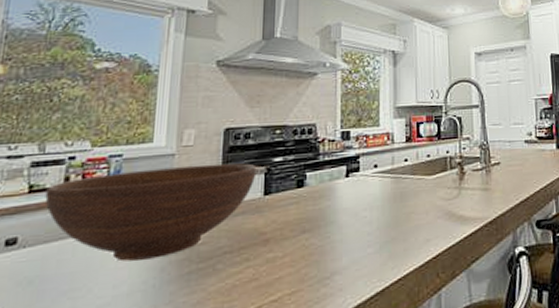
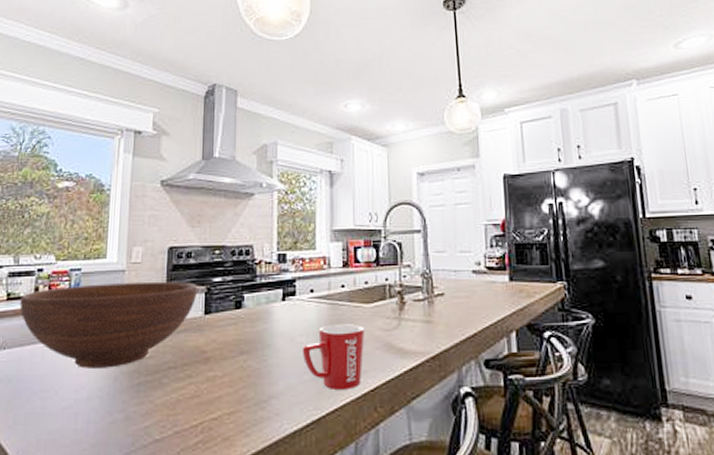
mug: none [366,196,427,260] -> present [302,324,365,389]

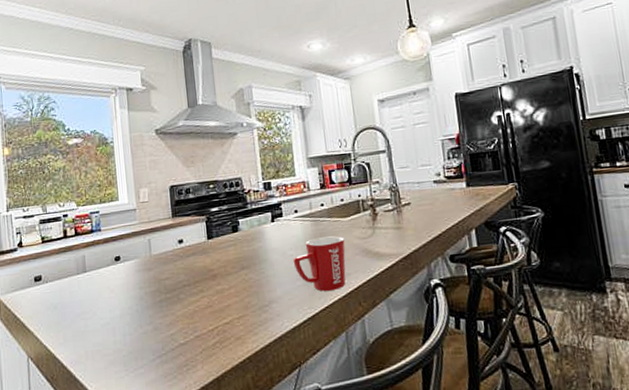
fruit bowl: present [19,281,198,368] -> none [53,214,200,293]

